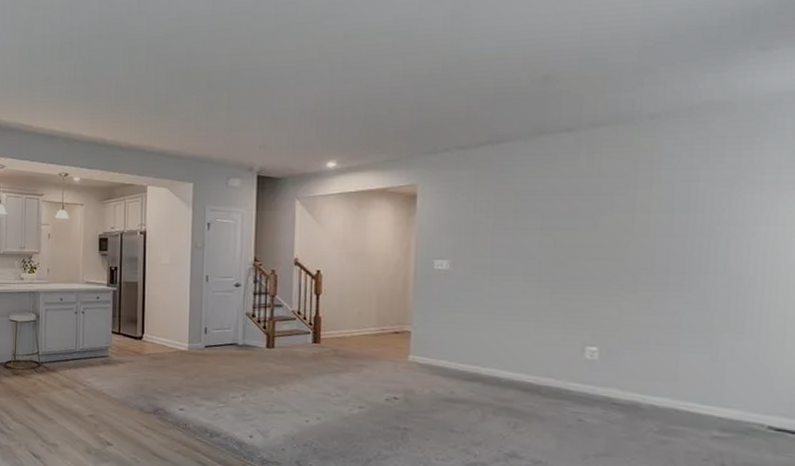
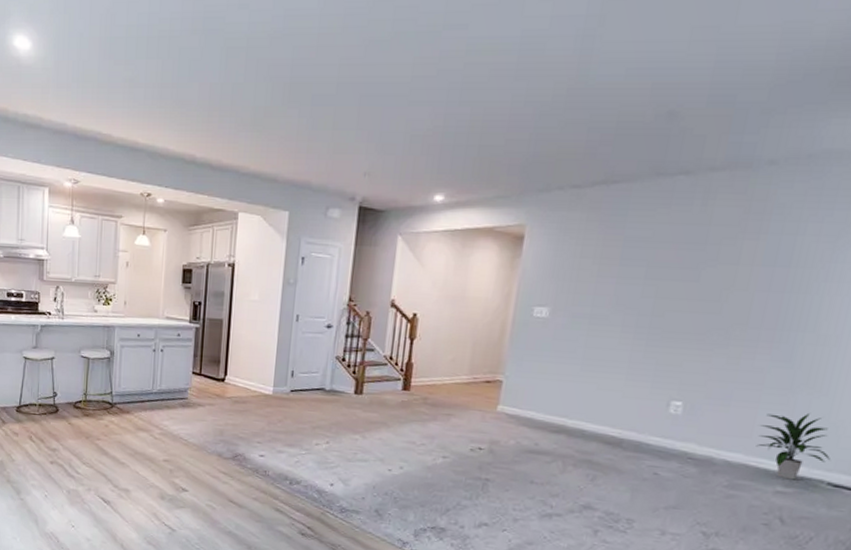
indoor plant: none [683,356,766,424] -> present [756,413,830,480]

